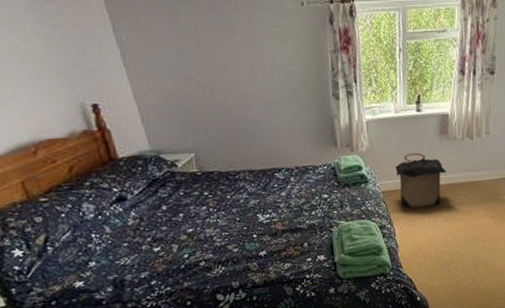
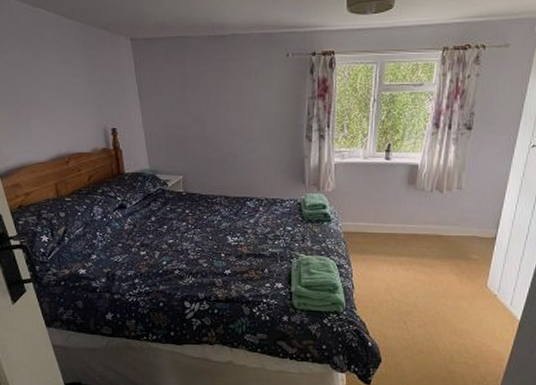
laundry hamper: present [395,152,447,208] -> none [358,199,411,254]

